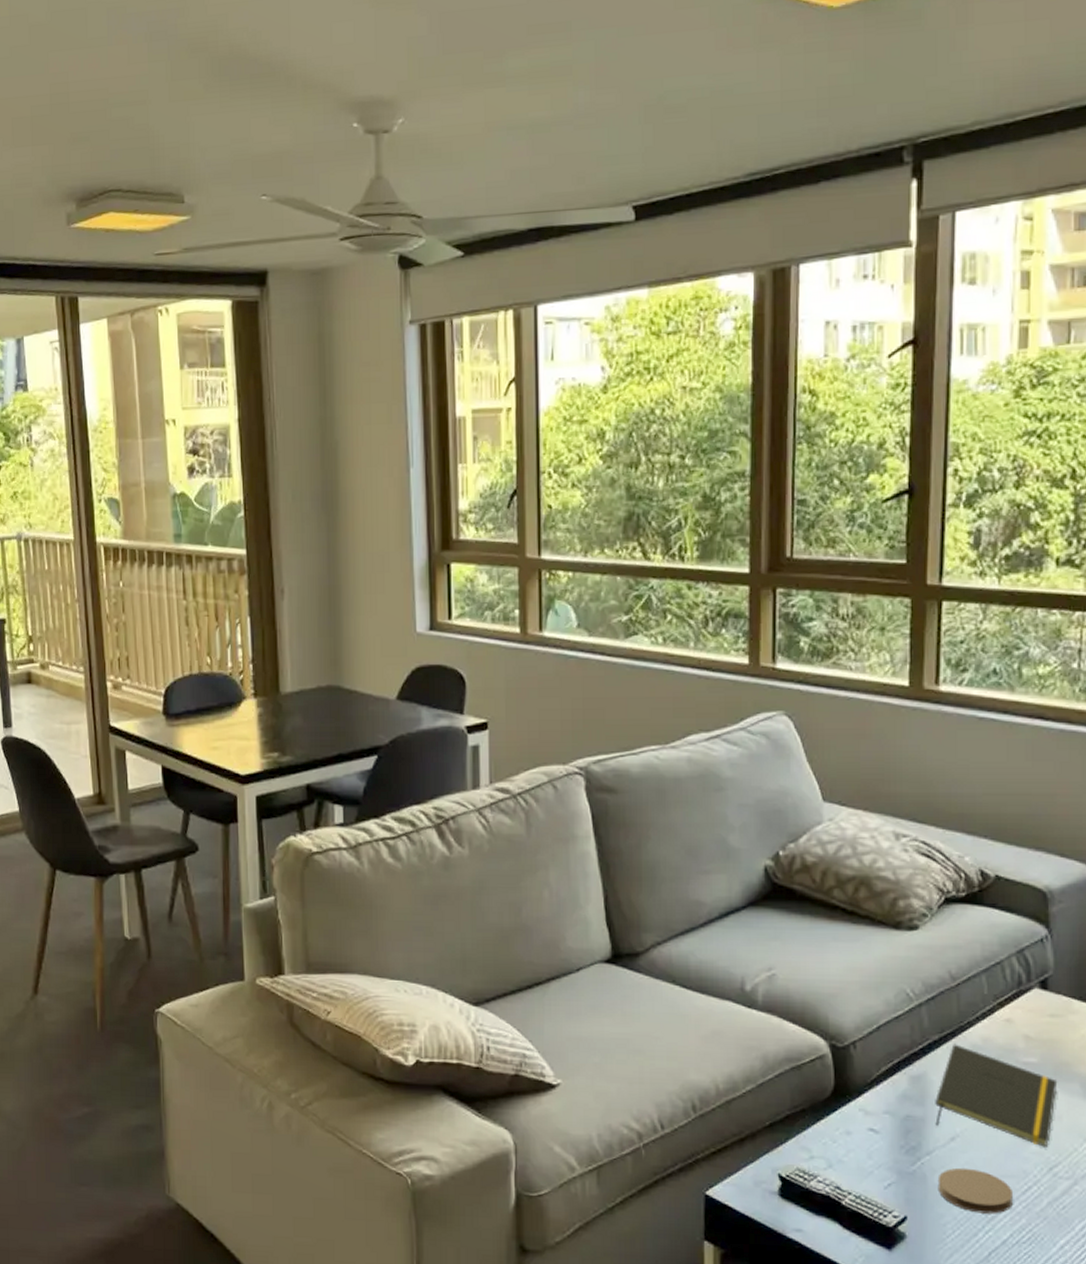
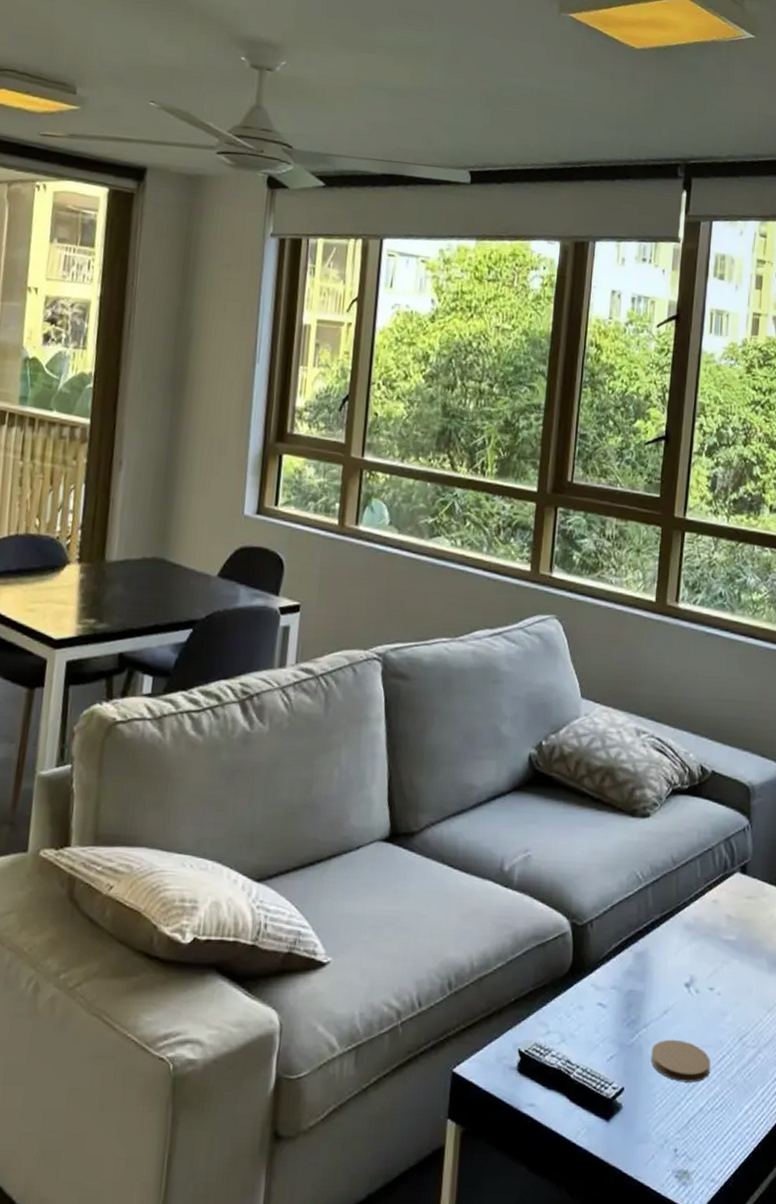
notepad: present [935,1044,1058,1148] -> none [652,923,750,1019]

